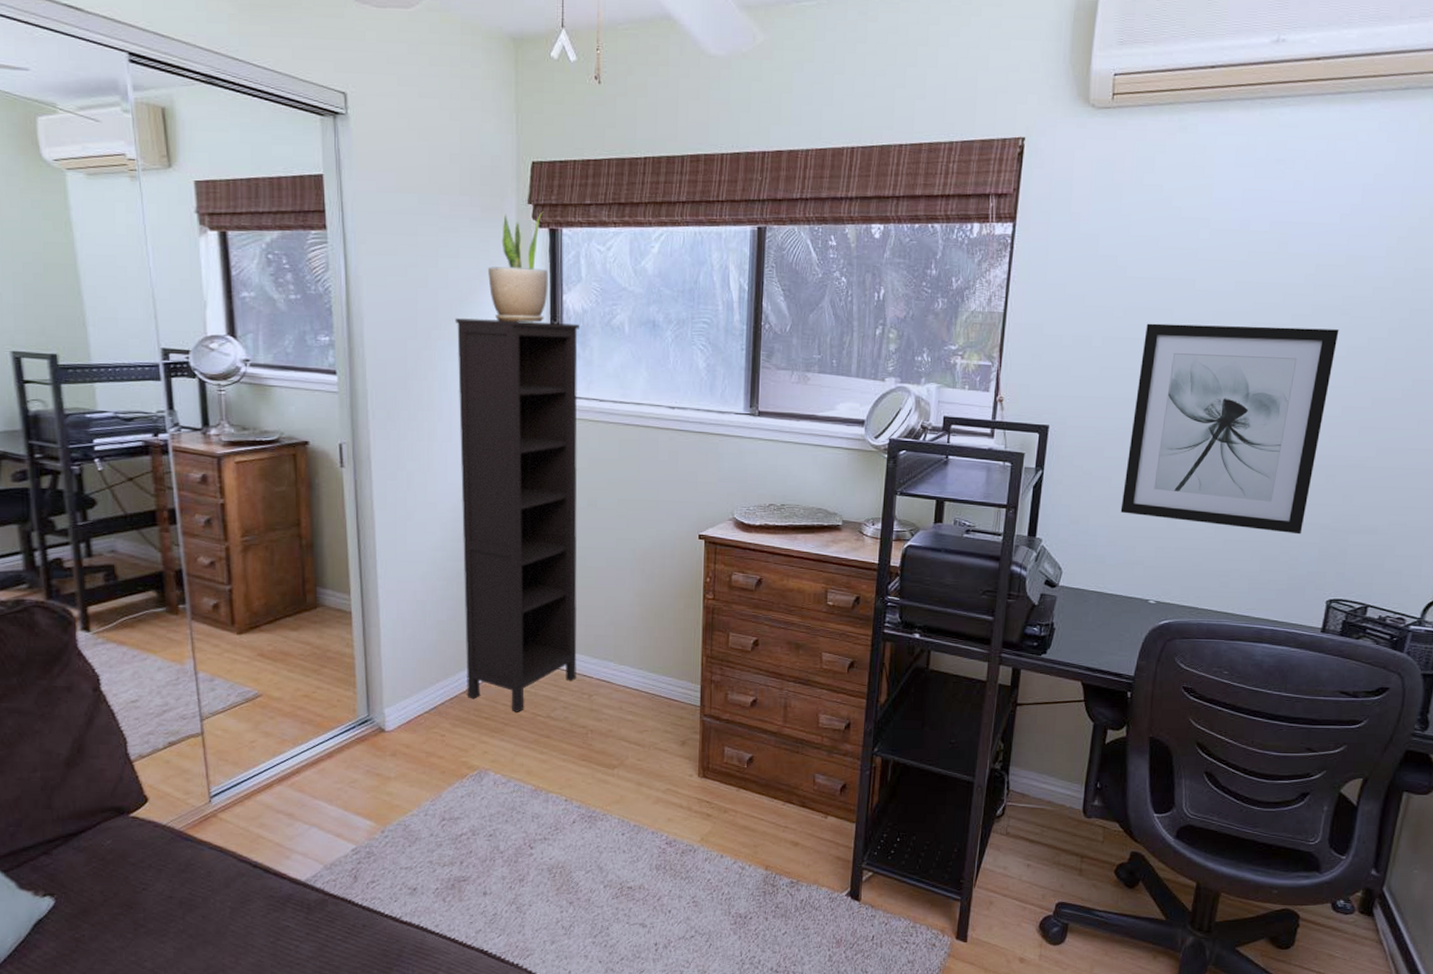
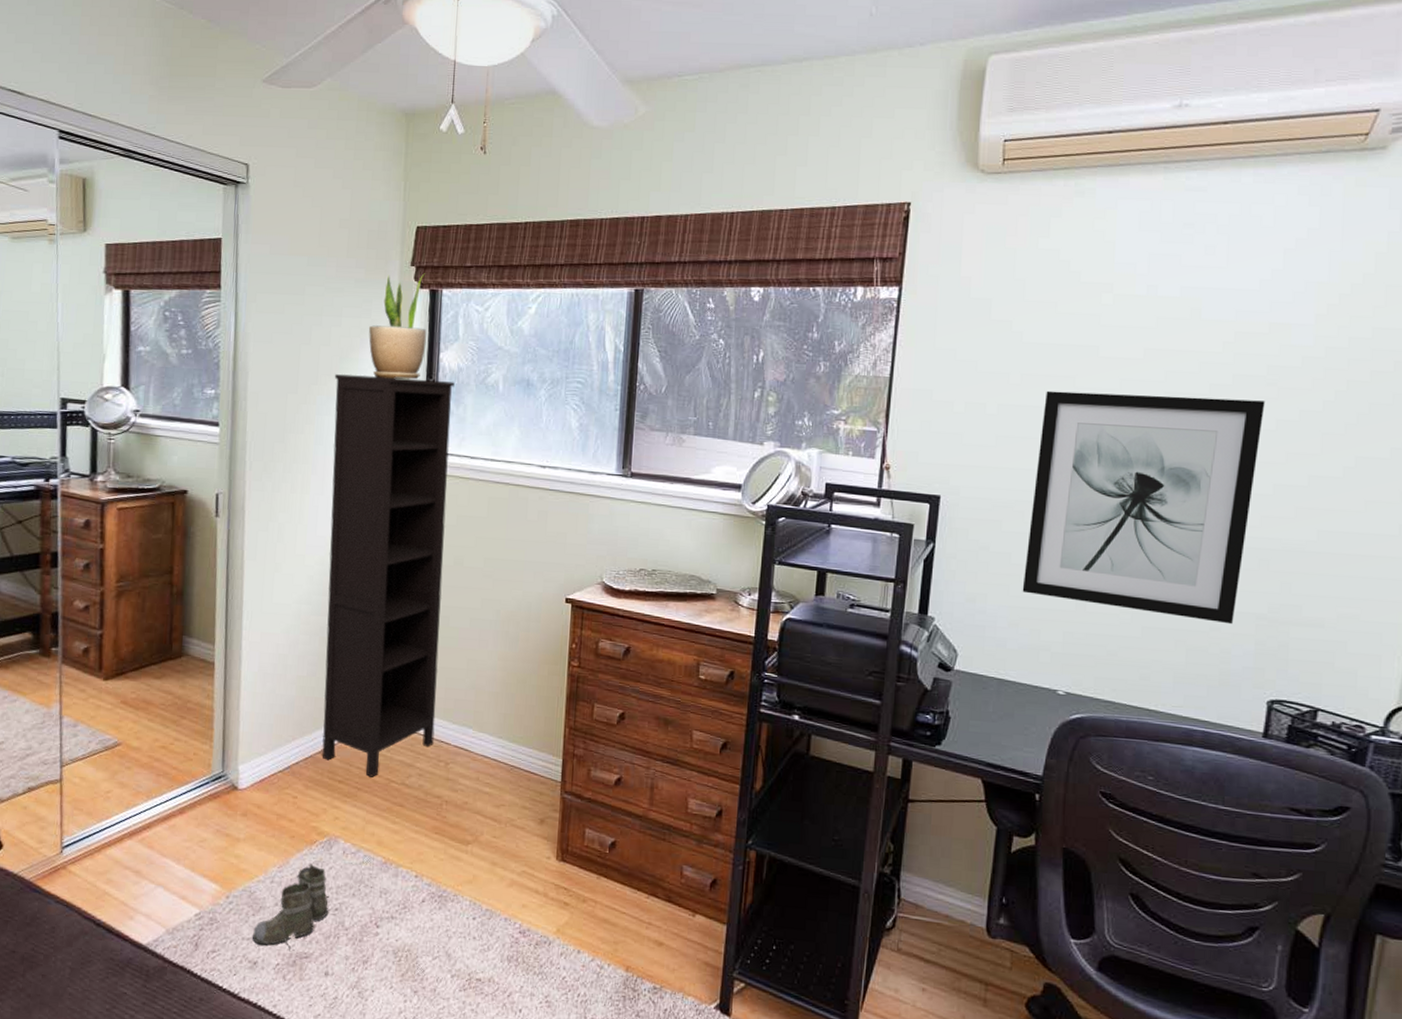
boots: none [409,796,484,877] -> present [252,864,329,952]

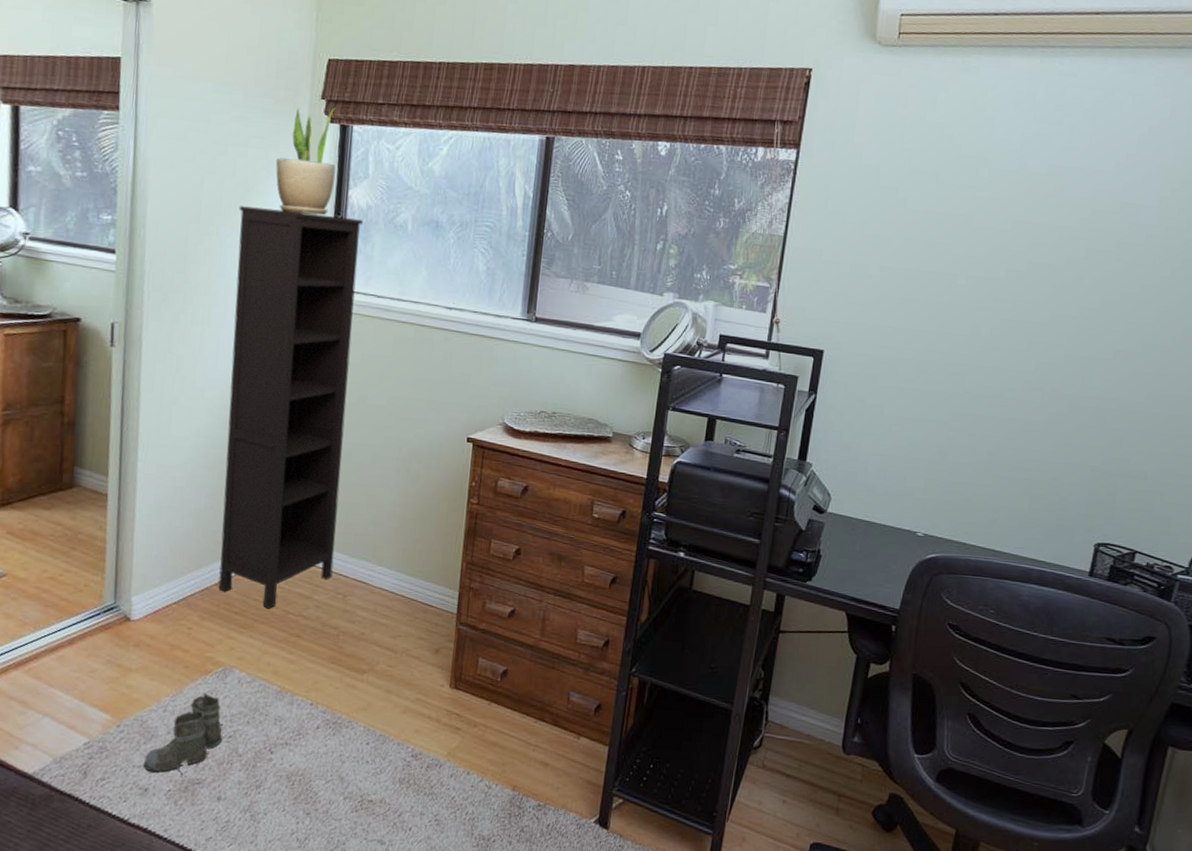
wall art: present [1022,390,1265,625] -> none [891,256,1113,475]

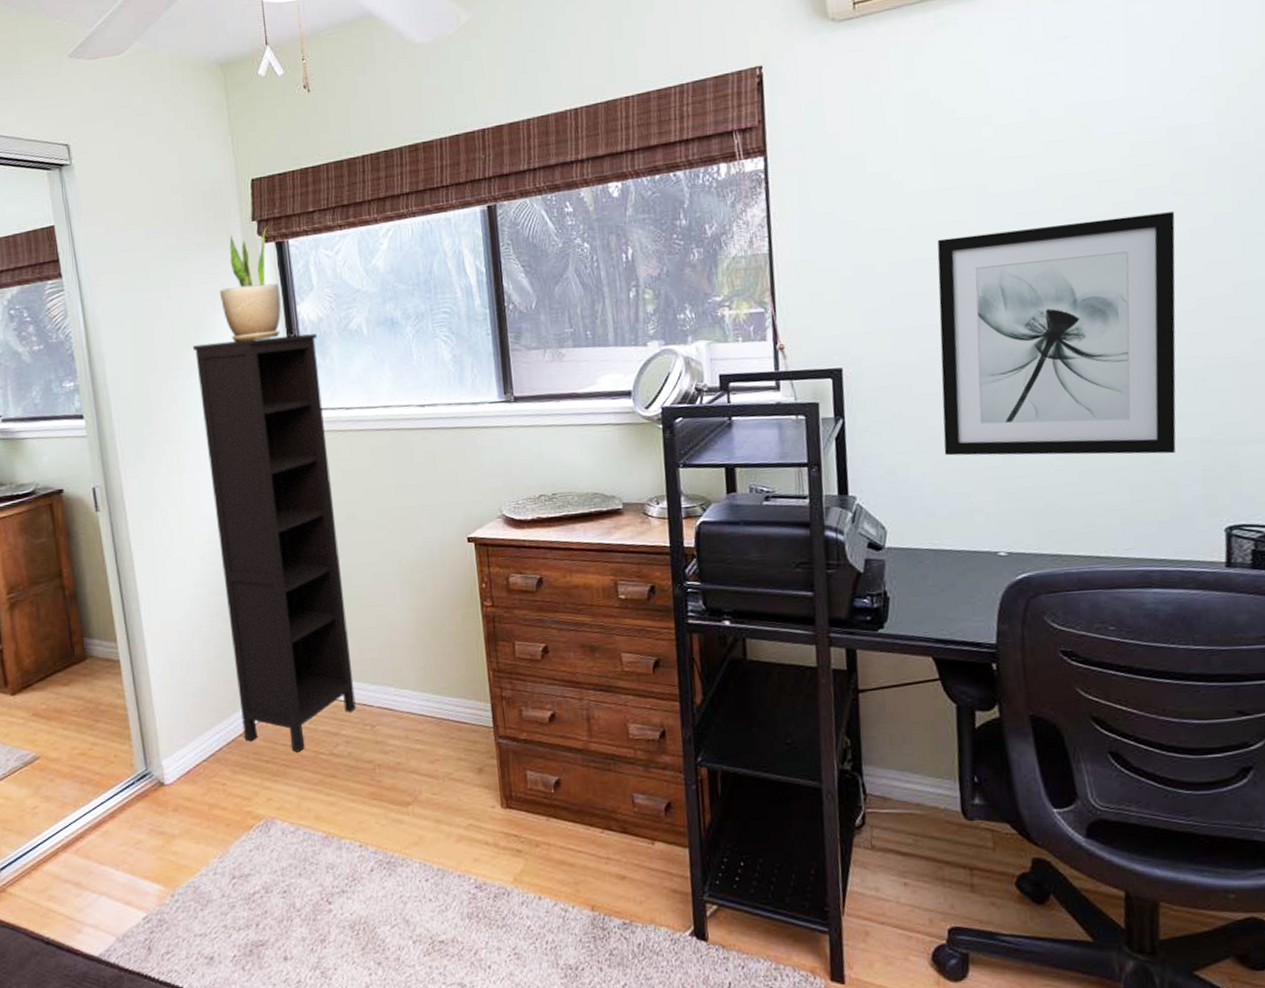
boots: present [143,693,223,778] -> none [203,849,278,942]
wall art: none [891,256,1113,475] -> present [937,211,1176,456]

